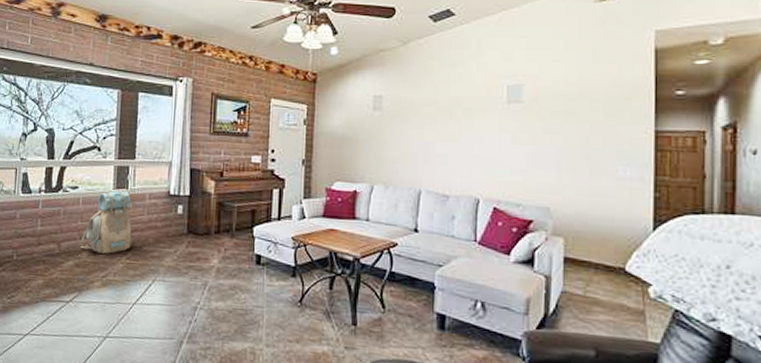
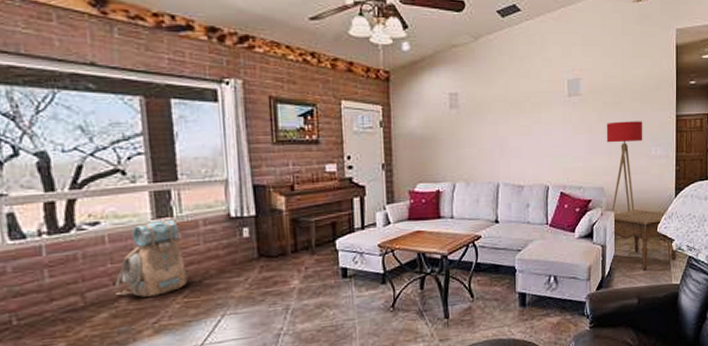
floor lamp: none [554,133,606,241] -> present [606,121,643,214]
side table: none [560,239,655,317] -> present [612,209,676,271]

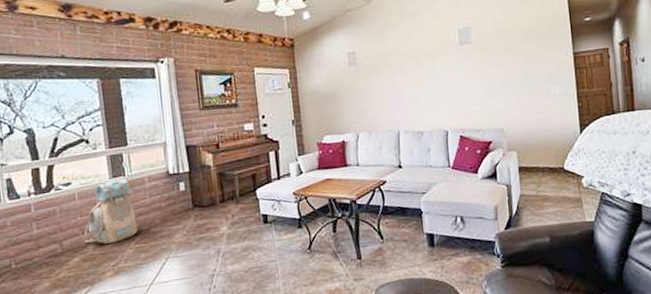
floor lamp: present [606,121,643,214] -> none [500,61,540,154]
side table: present [612,209,676,271] -> none [516,148,588,209]

